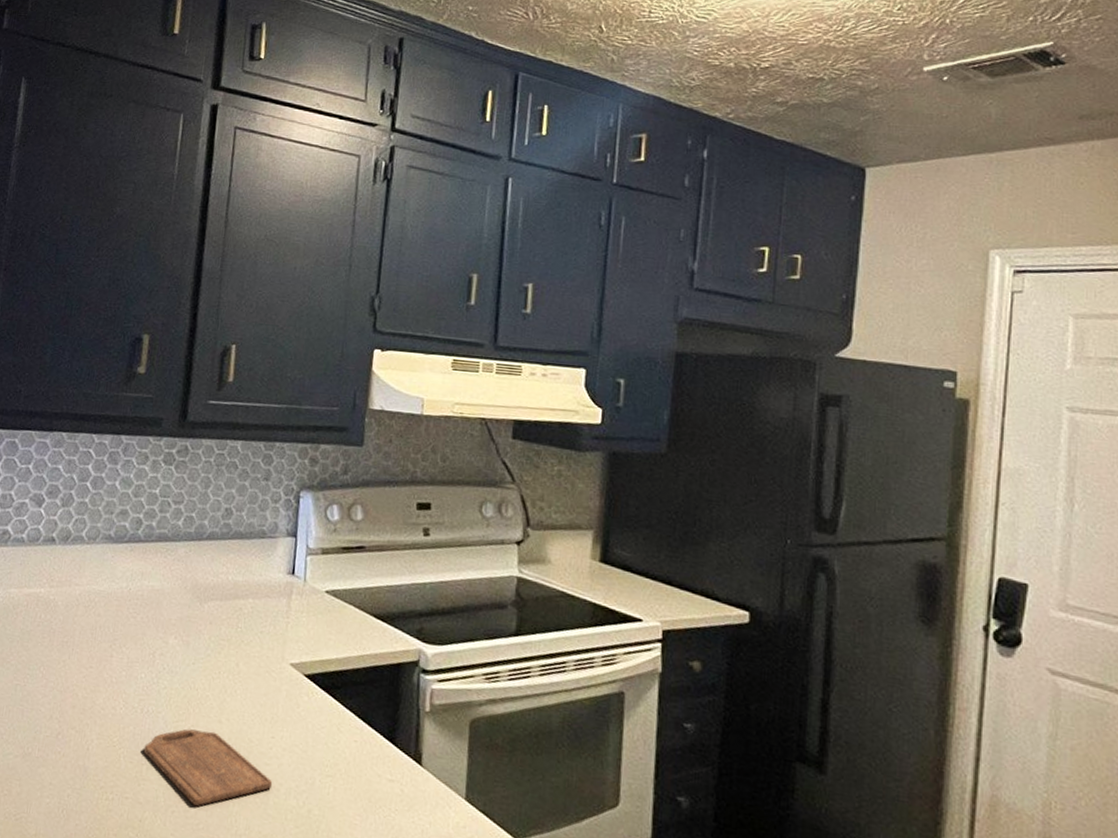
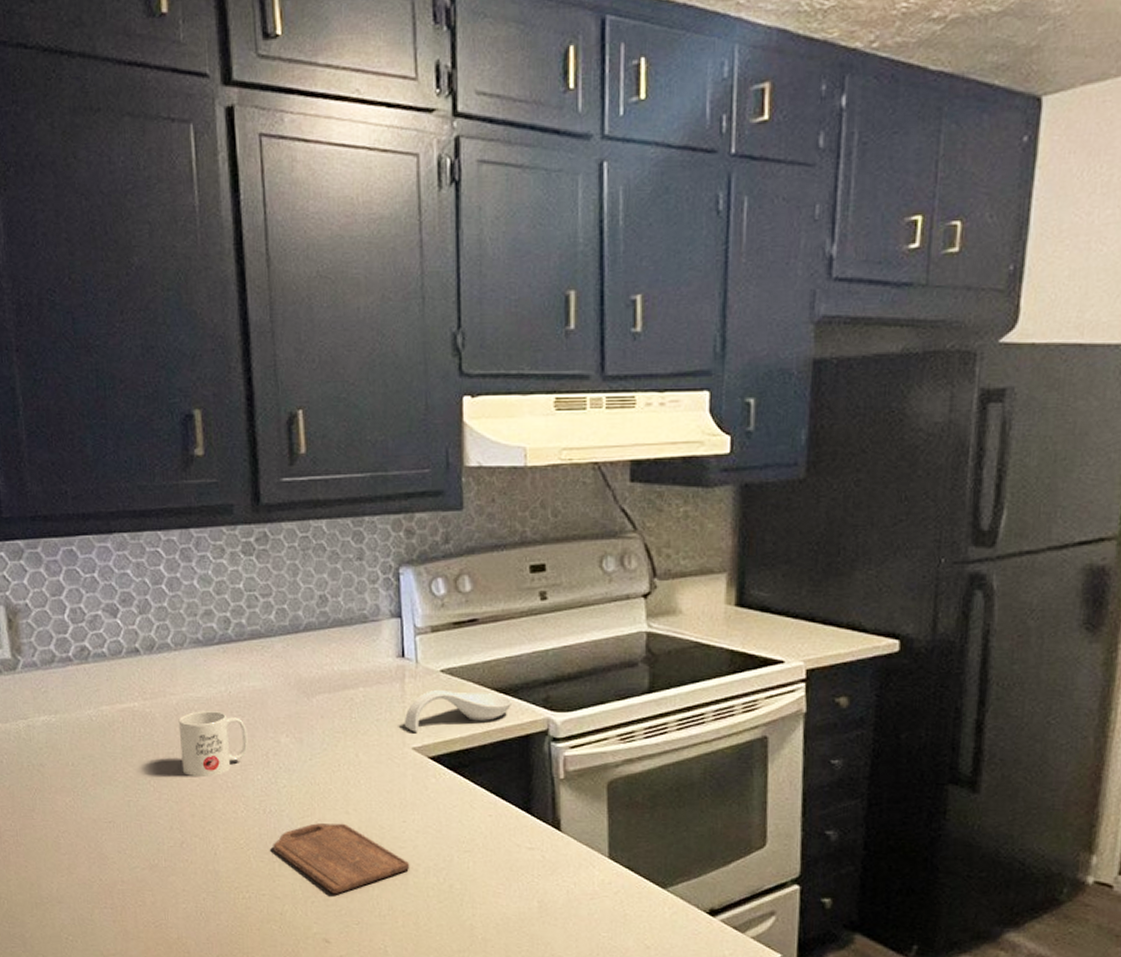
mug: none [72,603,140,670] -> present [178,711,248,778]
spoon rest: none [285,609,389,649] -> present [404,689,513,732]

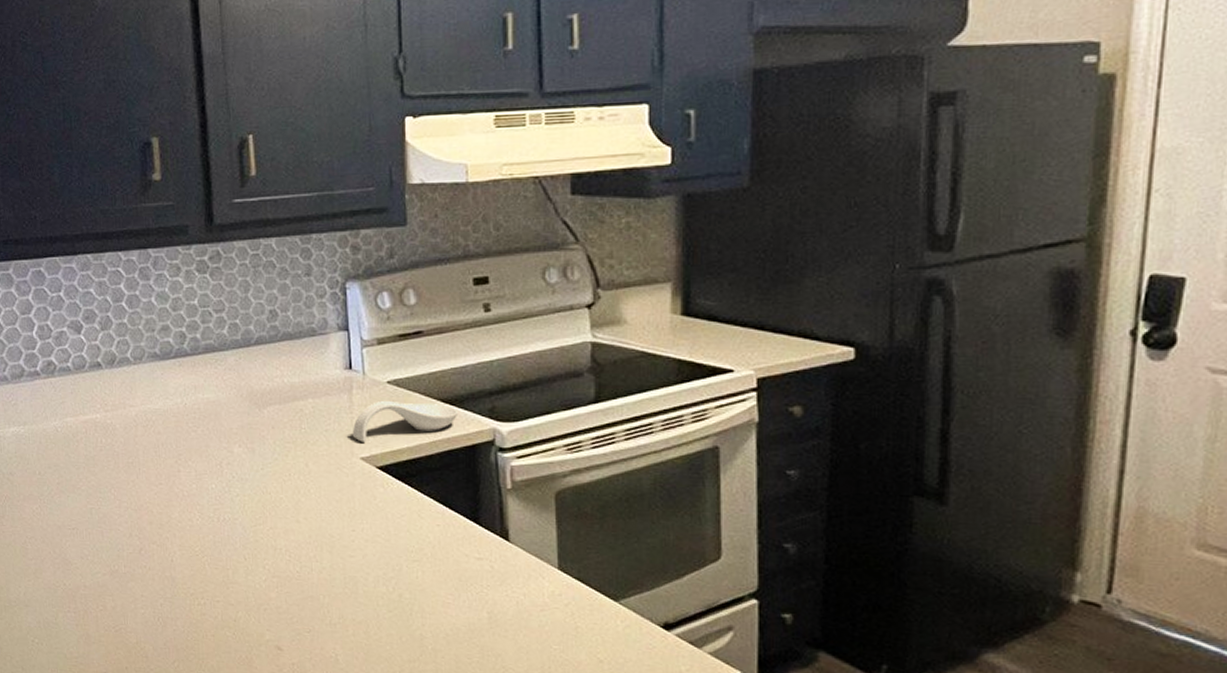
mug: present [178,711,248,778] -> none [137,422,203,486]
cutting board: present [273,823,410,895] -> none [226,531,360,603]

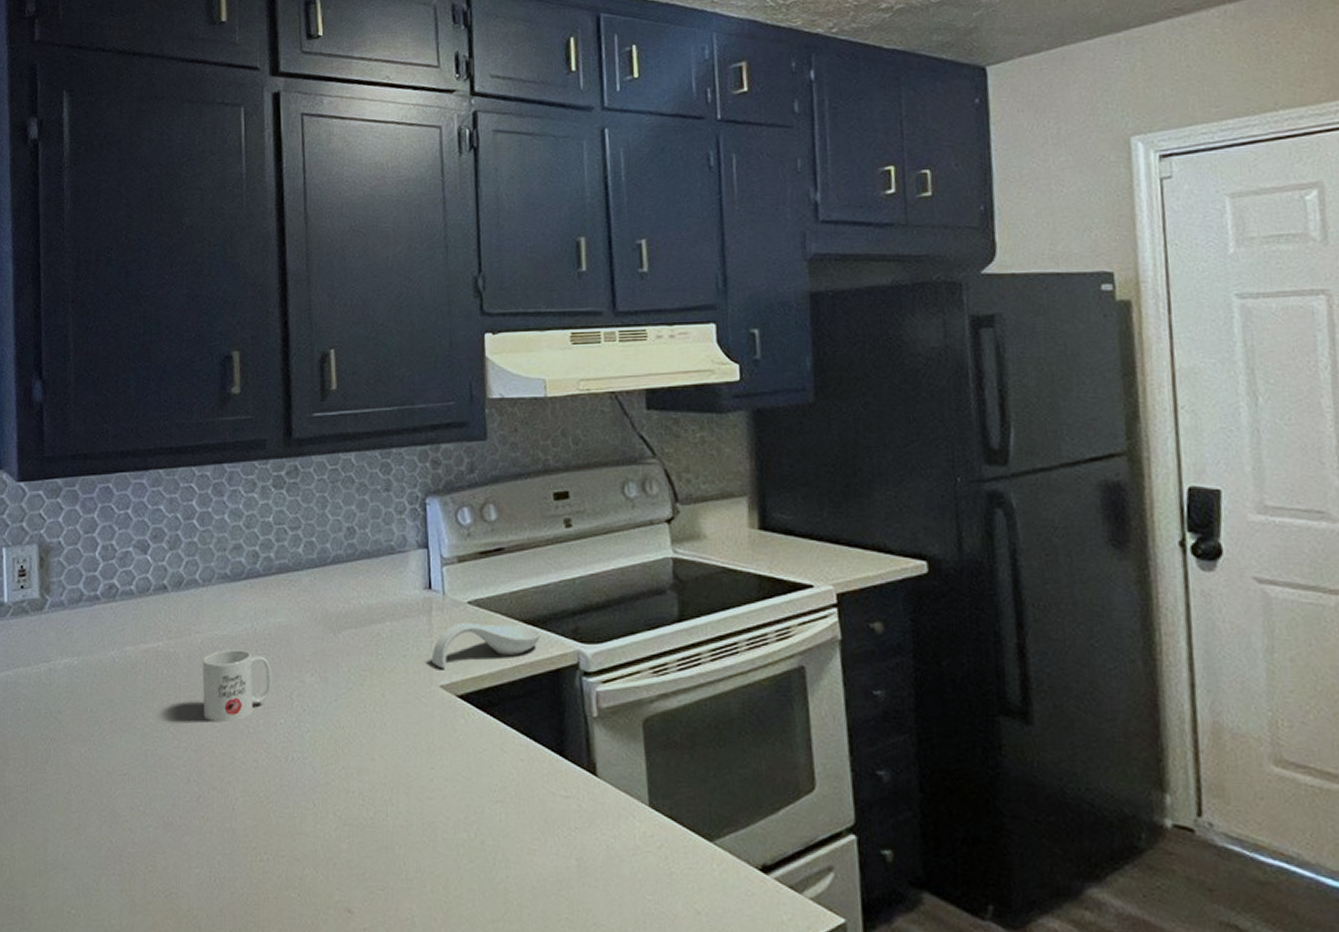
mug: none [137,422,203,486] -> present [202,650,272,723]

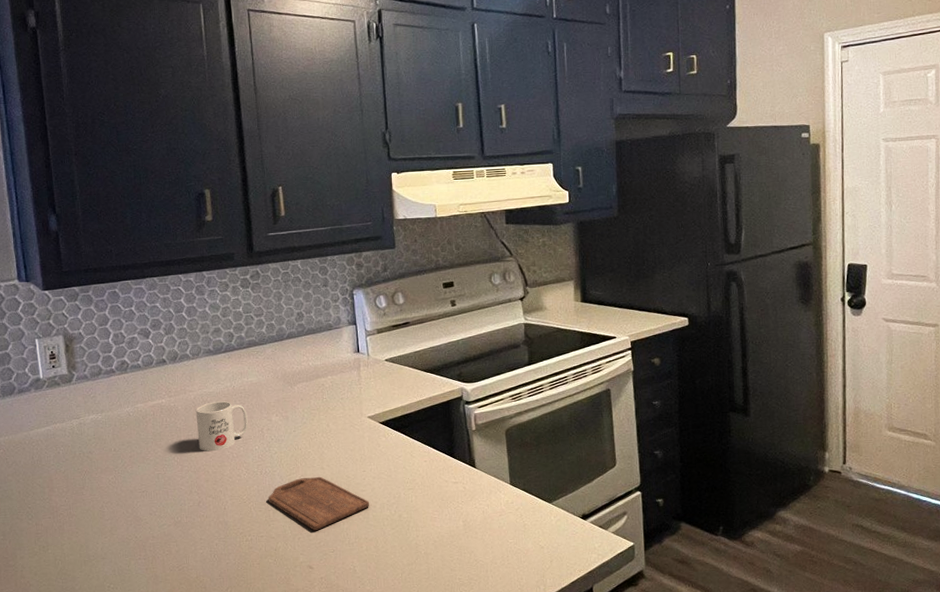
cutting board: none [294,771,439,855] -> present [268,476,370,531]
spoon rest: present [431,622,542,669] -> none [361,373,437,405]

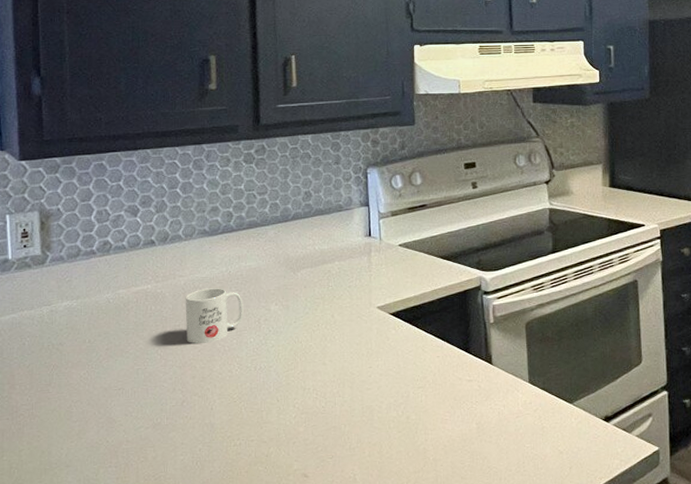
cutting board: present [268,476,370,531] -> none [261,373,375,435]

